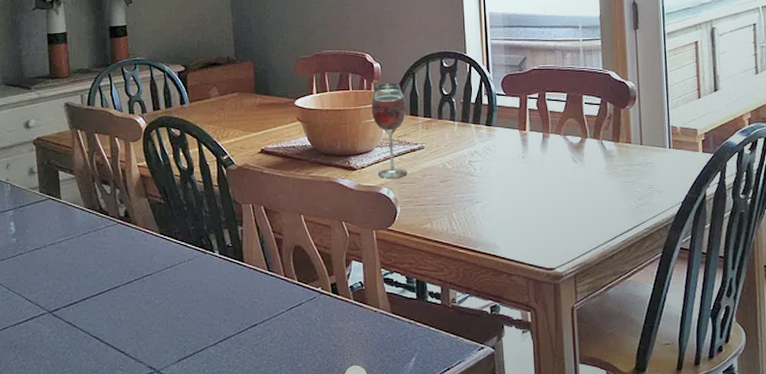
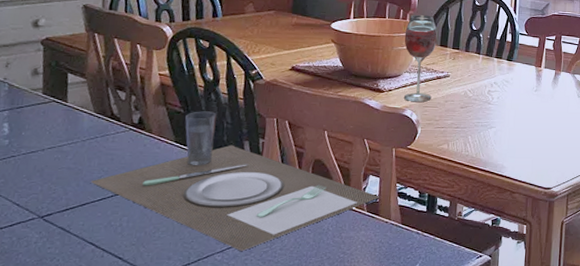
place setting: none [88,201,366,344] -> present [90,111,380,251]

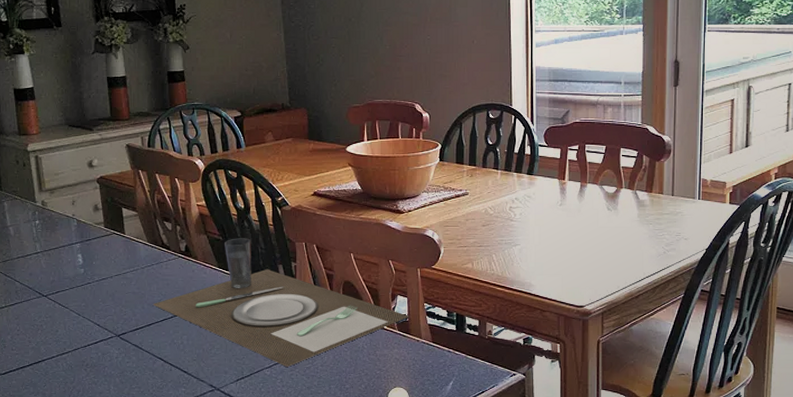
wineglass: present [404,14,438,102] -> none [419,132,453,221]

